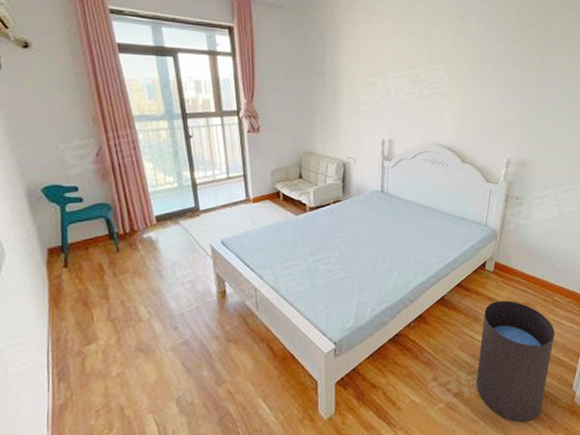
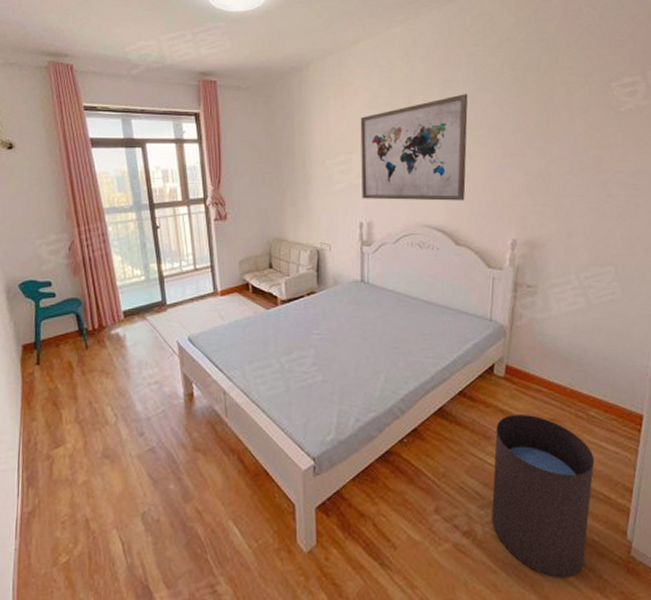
wall art: none [385,30,480,125] -> present [360,94,468,201]

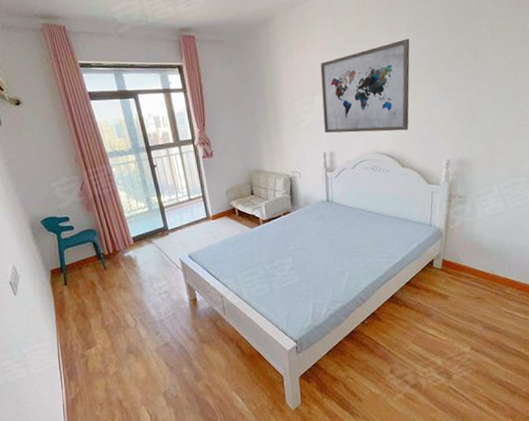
waste bin: present [491,415,595,578] -> none [432,296,510,412]

